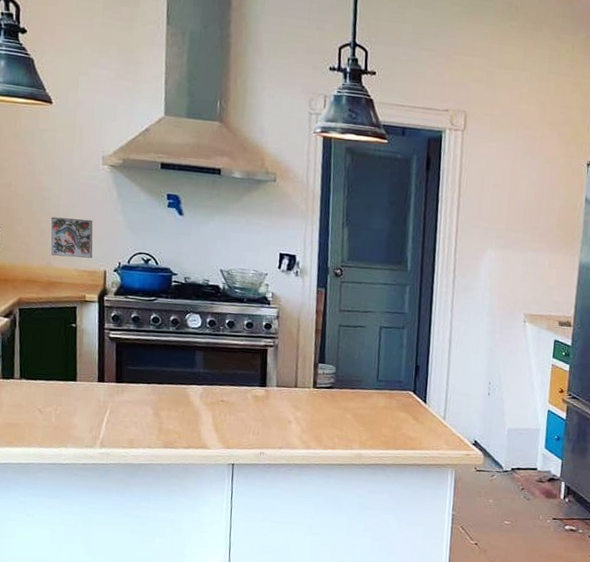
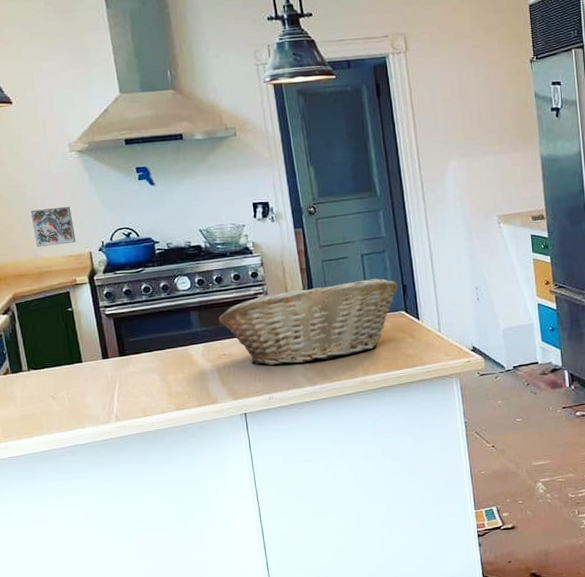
fruit basket: none [223,349,411,426] -> present [218,278,398,366]

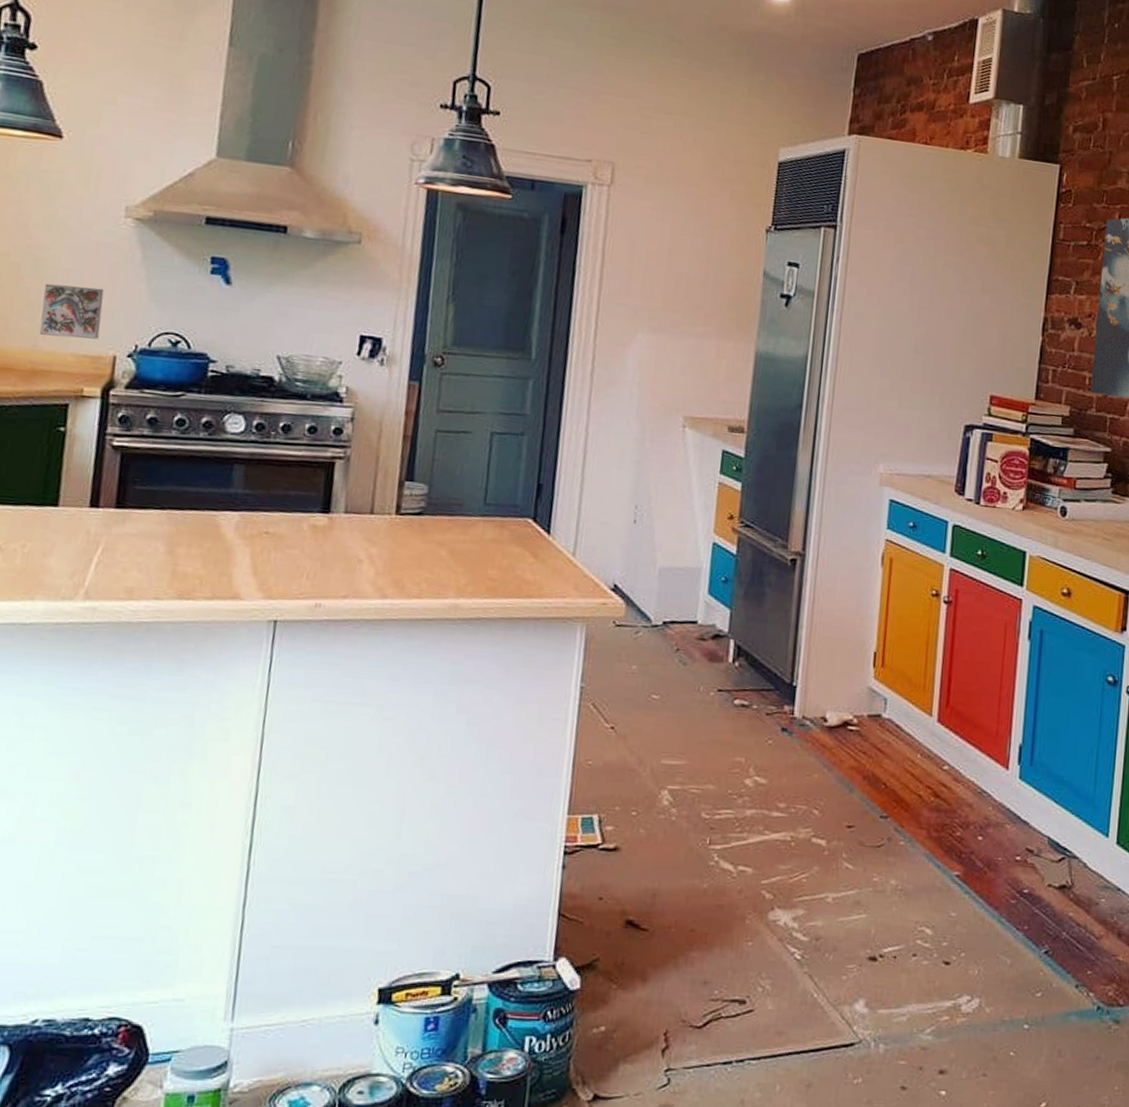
fruit basket: present [218,278,398,366] -> none [271,461,531,567]

